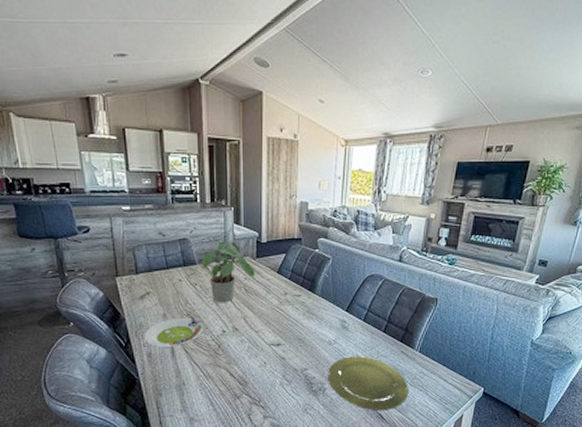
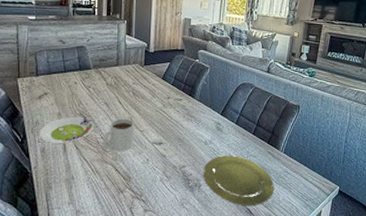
potted plant: present [202,241,255,302] -> none [96,50,143,103]
mug: none [213,318,248,354] -> present [102,118,134,151]

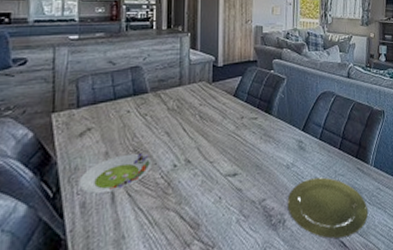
mug: present [102,118,134,151] -> none [162,148,202,193]

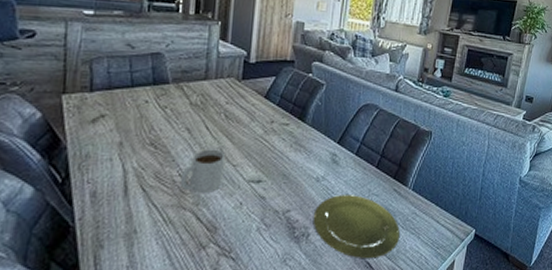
salad plate: present [78,153,152,193] -> none [89,146,170,184]
mug: none [162,148,202,193] -> present [179,149,225,193]

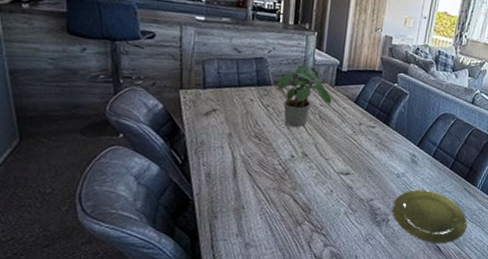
potted plant: none [176,58,239,129] -> present [277,64,332,127]
mug: present [179,149,225,193] -> none [280,143,319,180]

